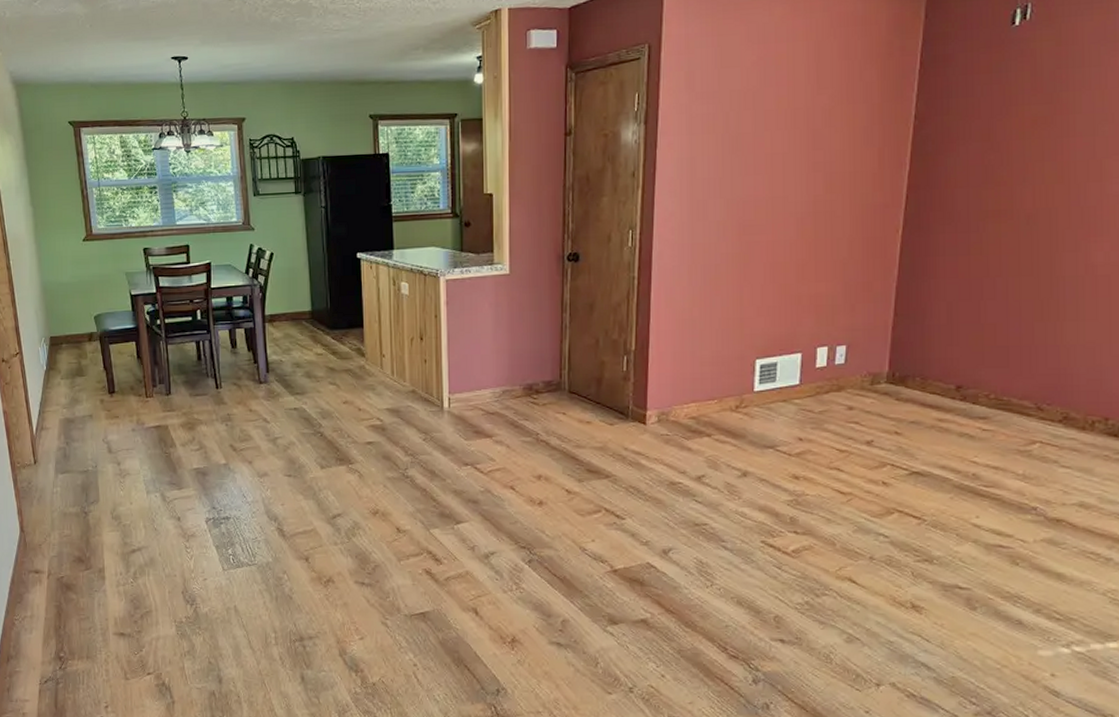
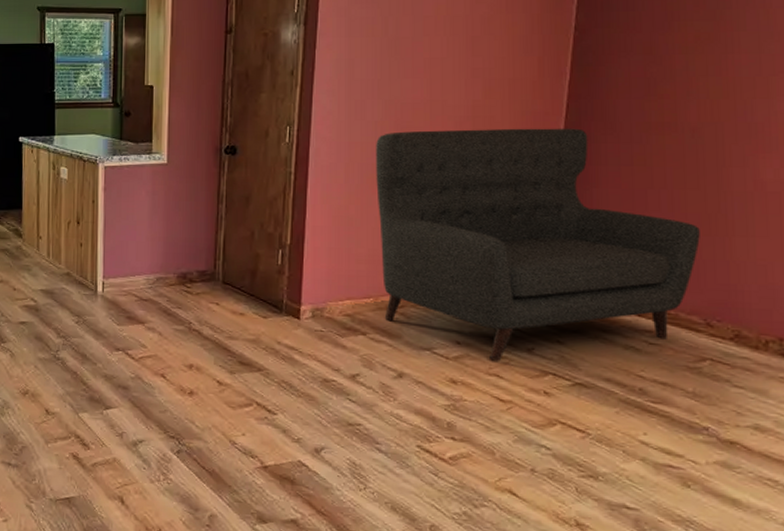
sofa: none [719,220,1033,455] -> present [376,128,700,361]

